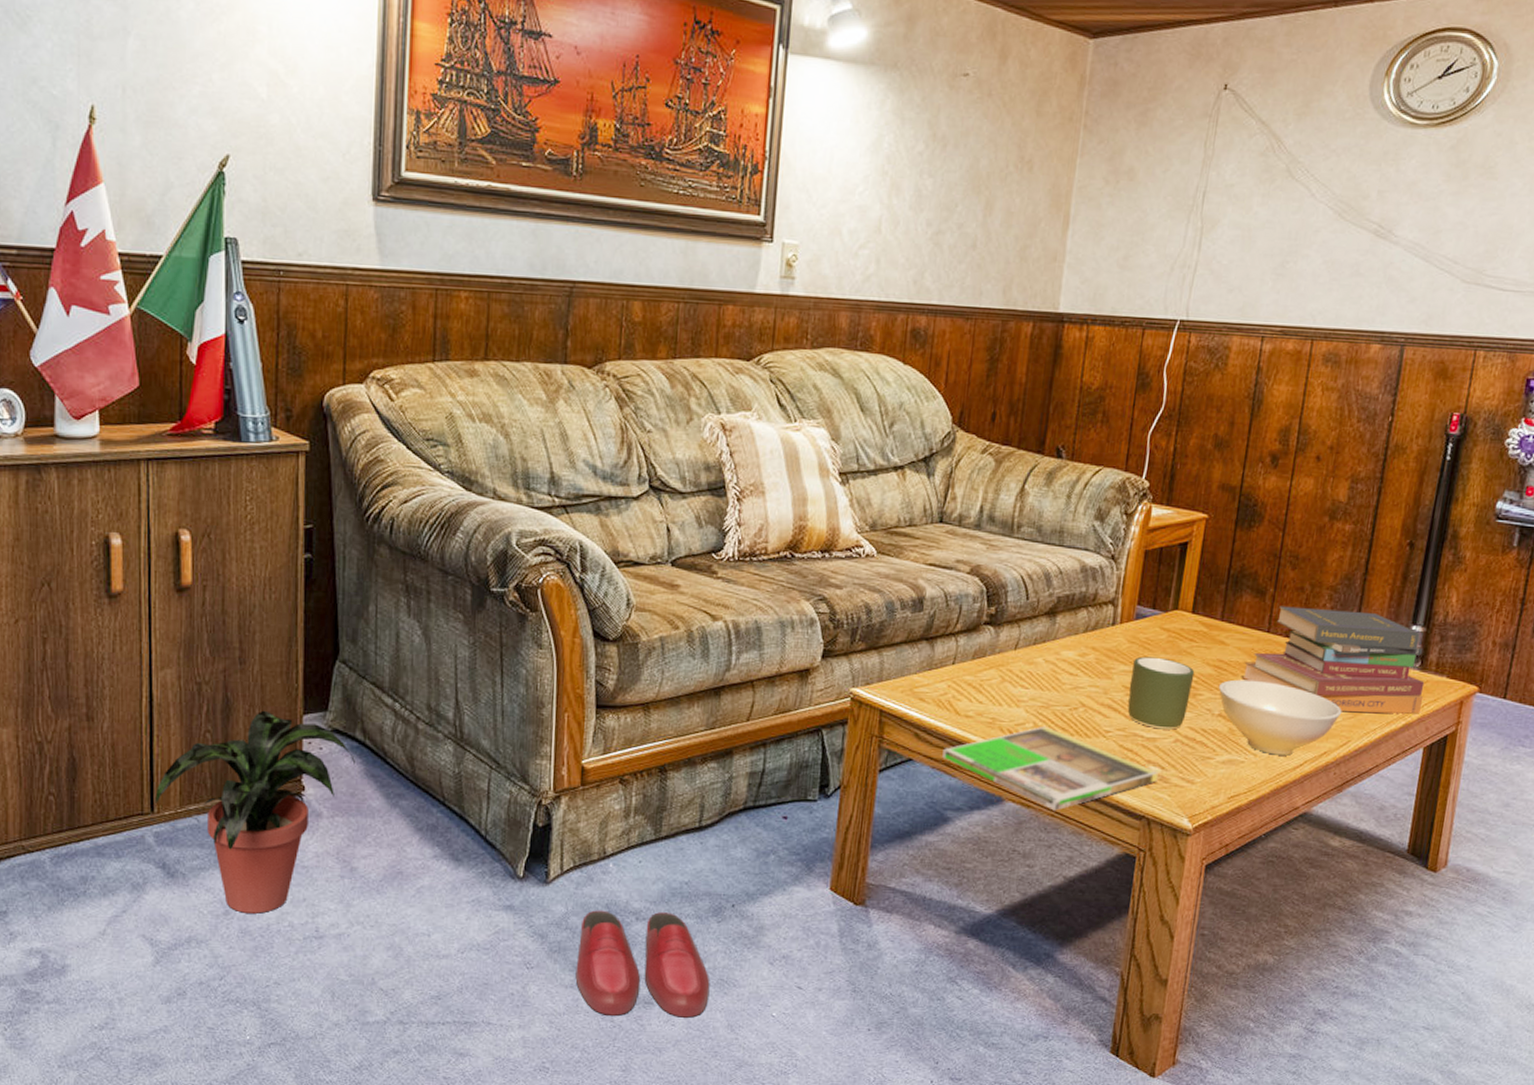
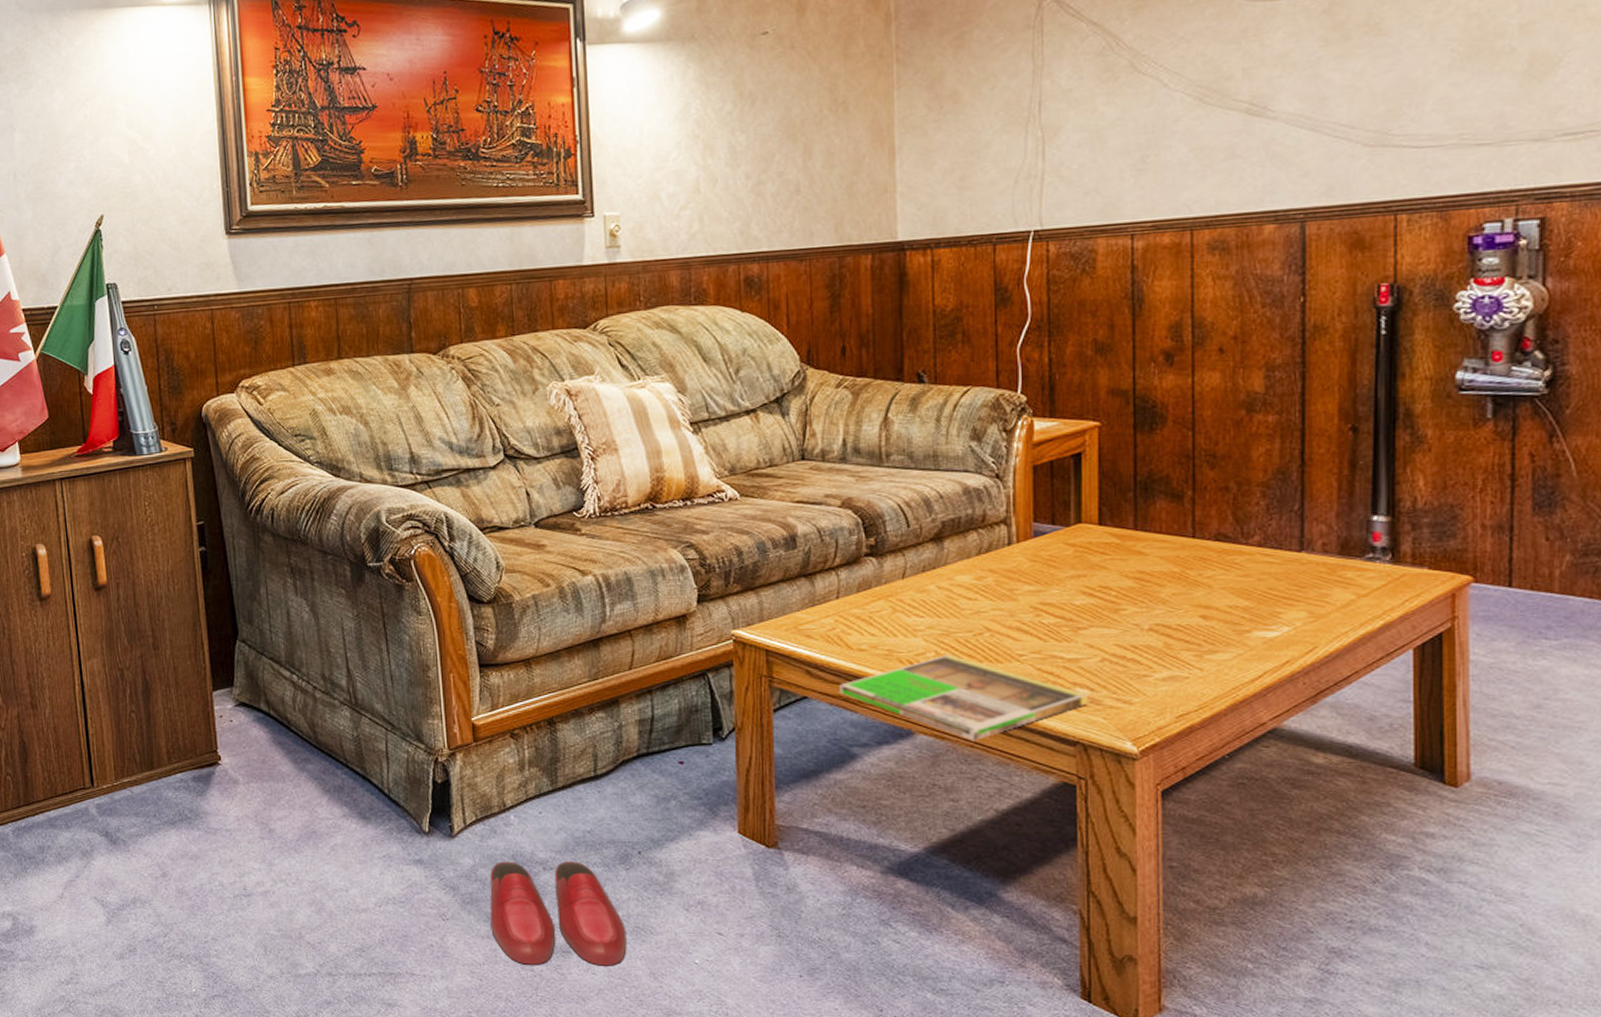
potted plant: present [155,710,355,914] -> none [94,689,263,875]
mug: present [1127,656,1195,730] -> none [1038,574,1113,649]
bowl: present [1218,679,1343,756] -> none [1143,589,1301,668]
books: present [1242,606,1425,714] -> none [1170,506,1403,616]

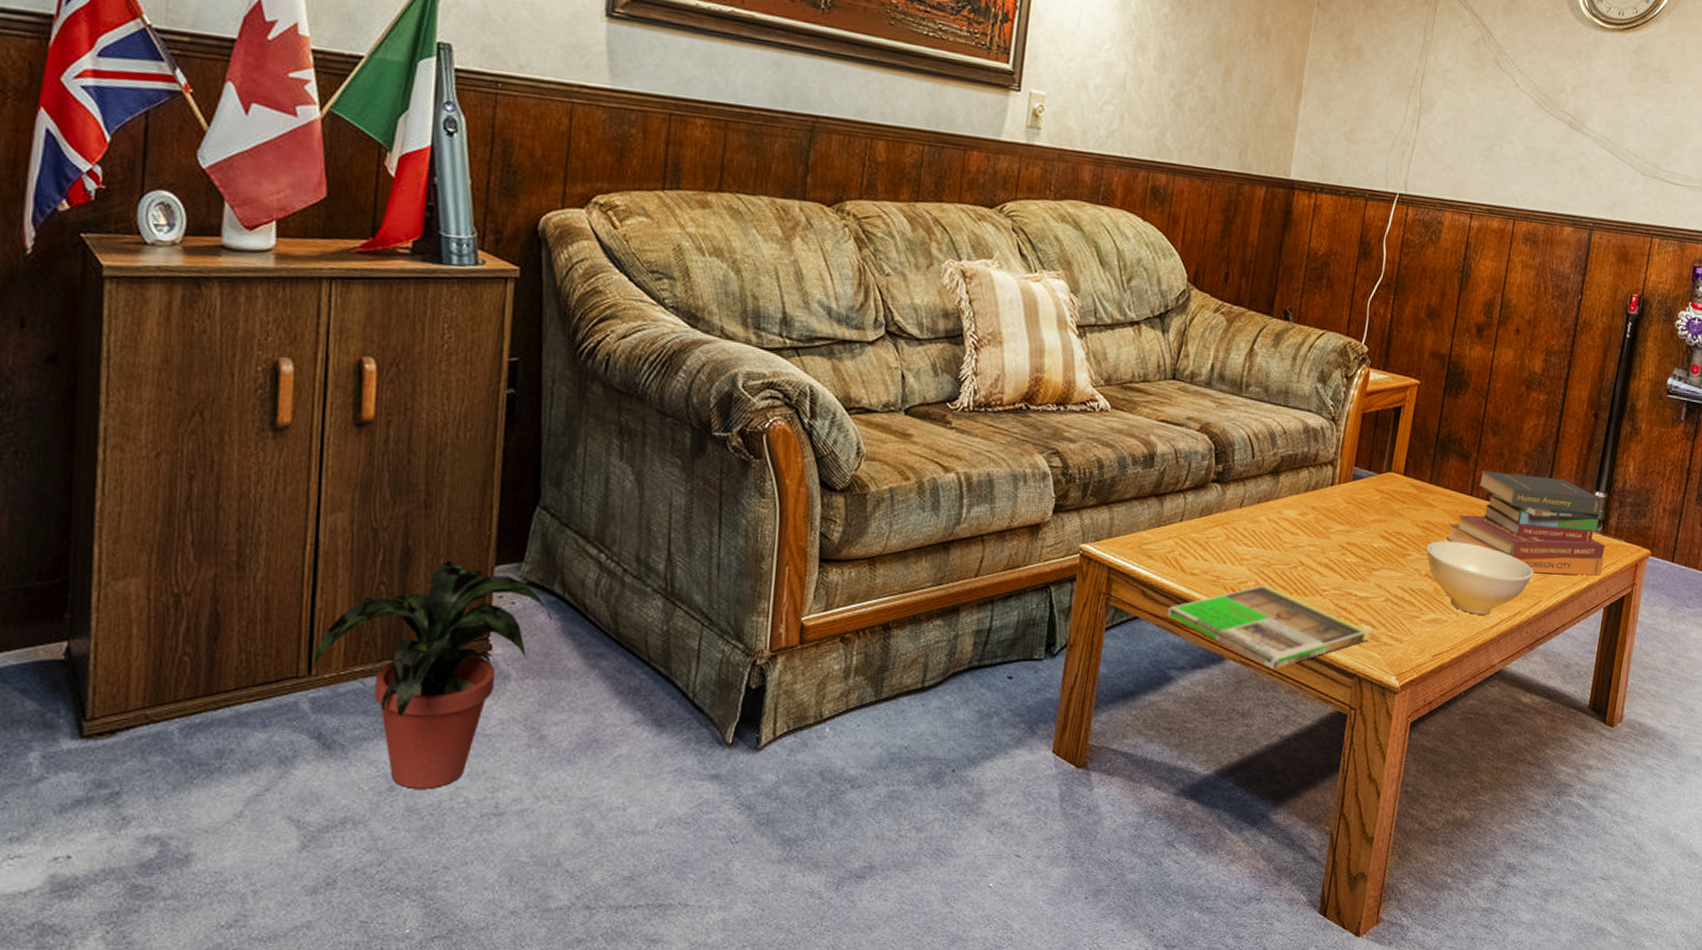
potted plant: none [94,689,263,875] -> present [313,560,552,789]
slippers: present [490,861,627,966] -> none [783,778,926,892]
bowl: none [1143,589,1301,668] -> present [1425,540,1535,615]
books: none [1170,506,1403,616] -> present [1447,470,1606,576]

